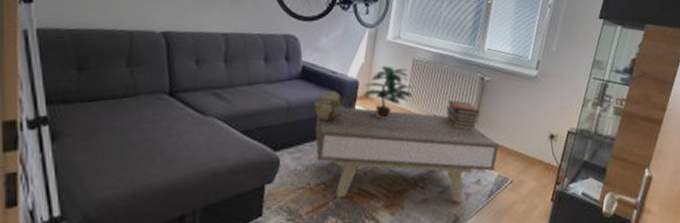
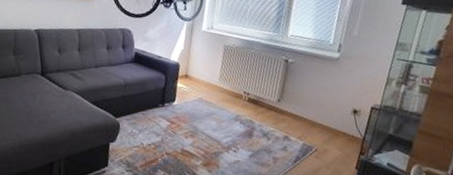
decorative sphere: present [314,90,346,121] -> none [145,71,169,95]
coffee table: present [315,107,499,203] -> none [146,84,304,166]
potted plant: present [362,65,414,119] -> none [182,51,226,94]
book stack: present [446,100,480,131] -> none [254,79,285,105]

